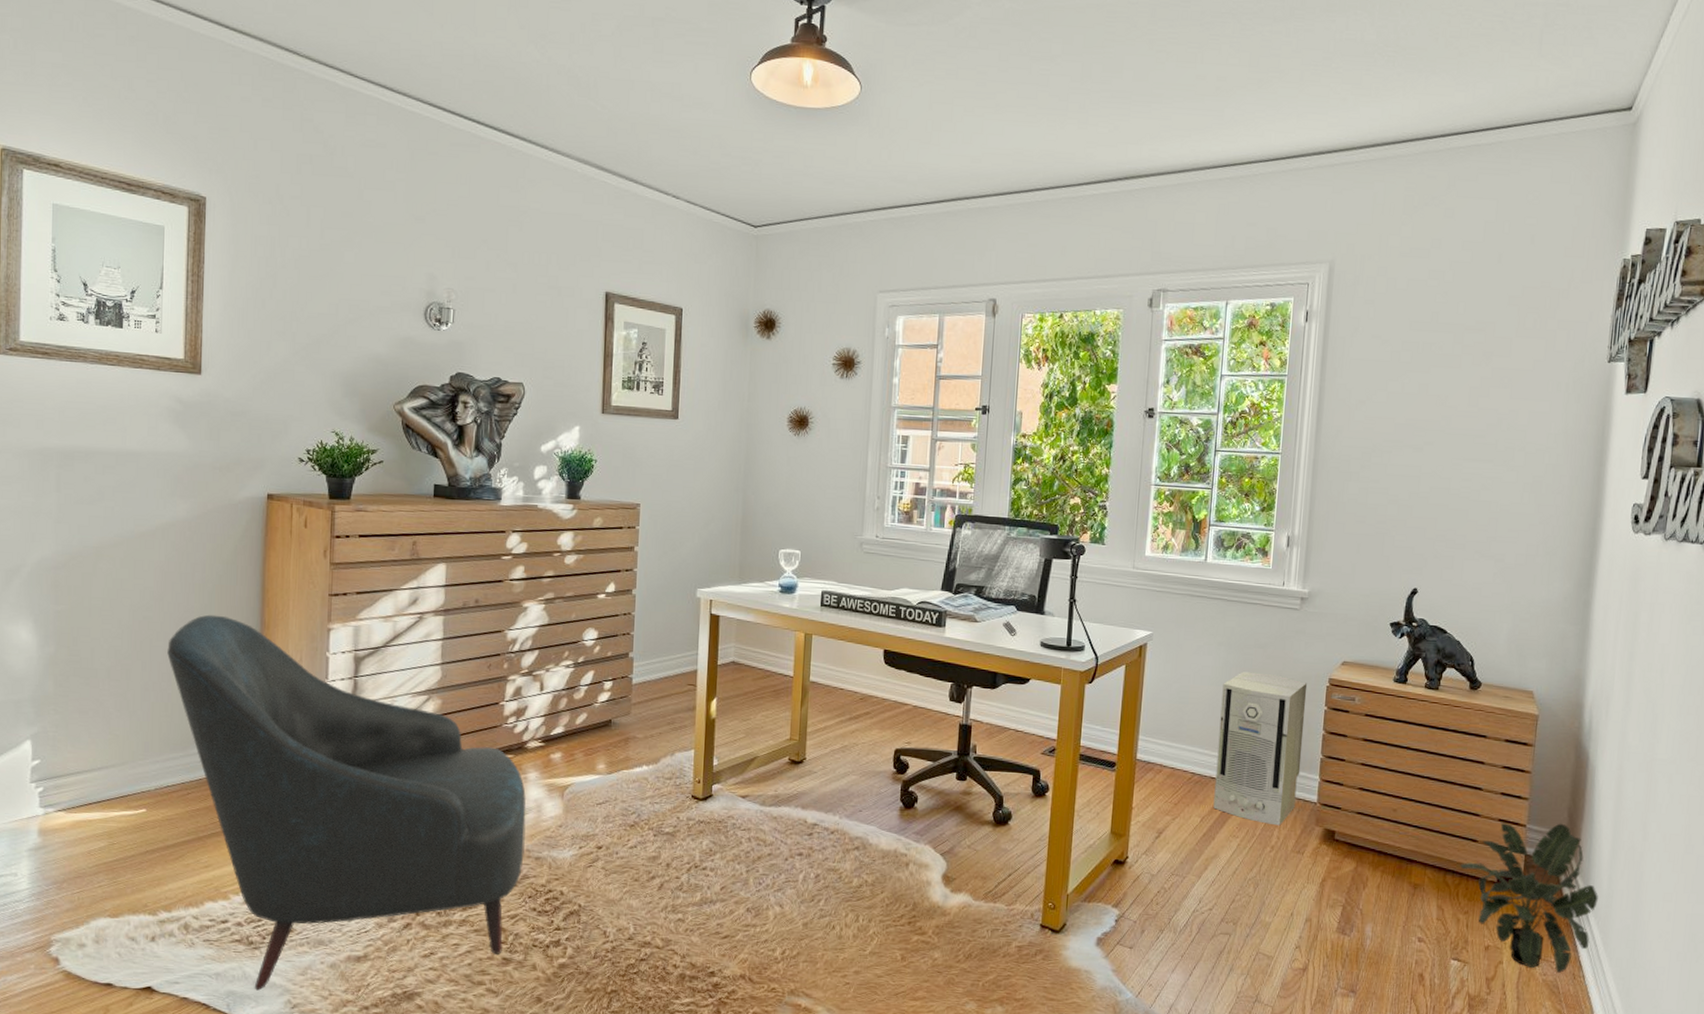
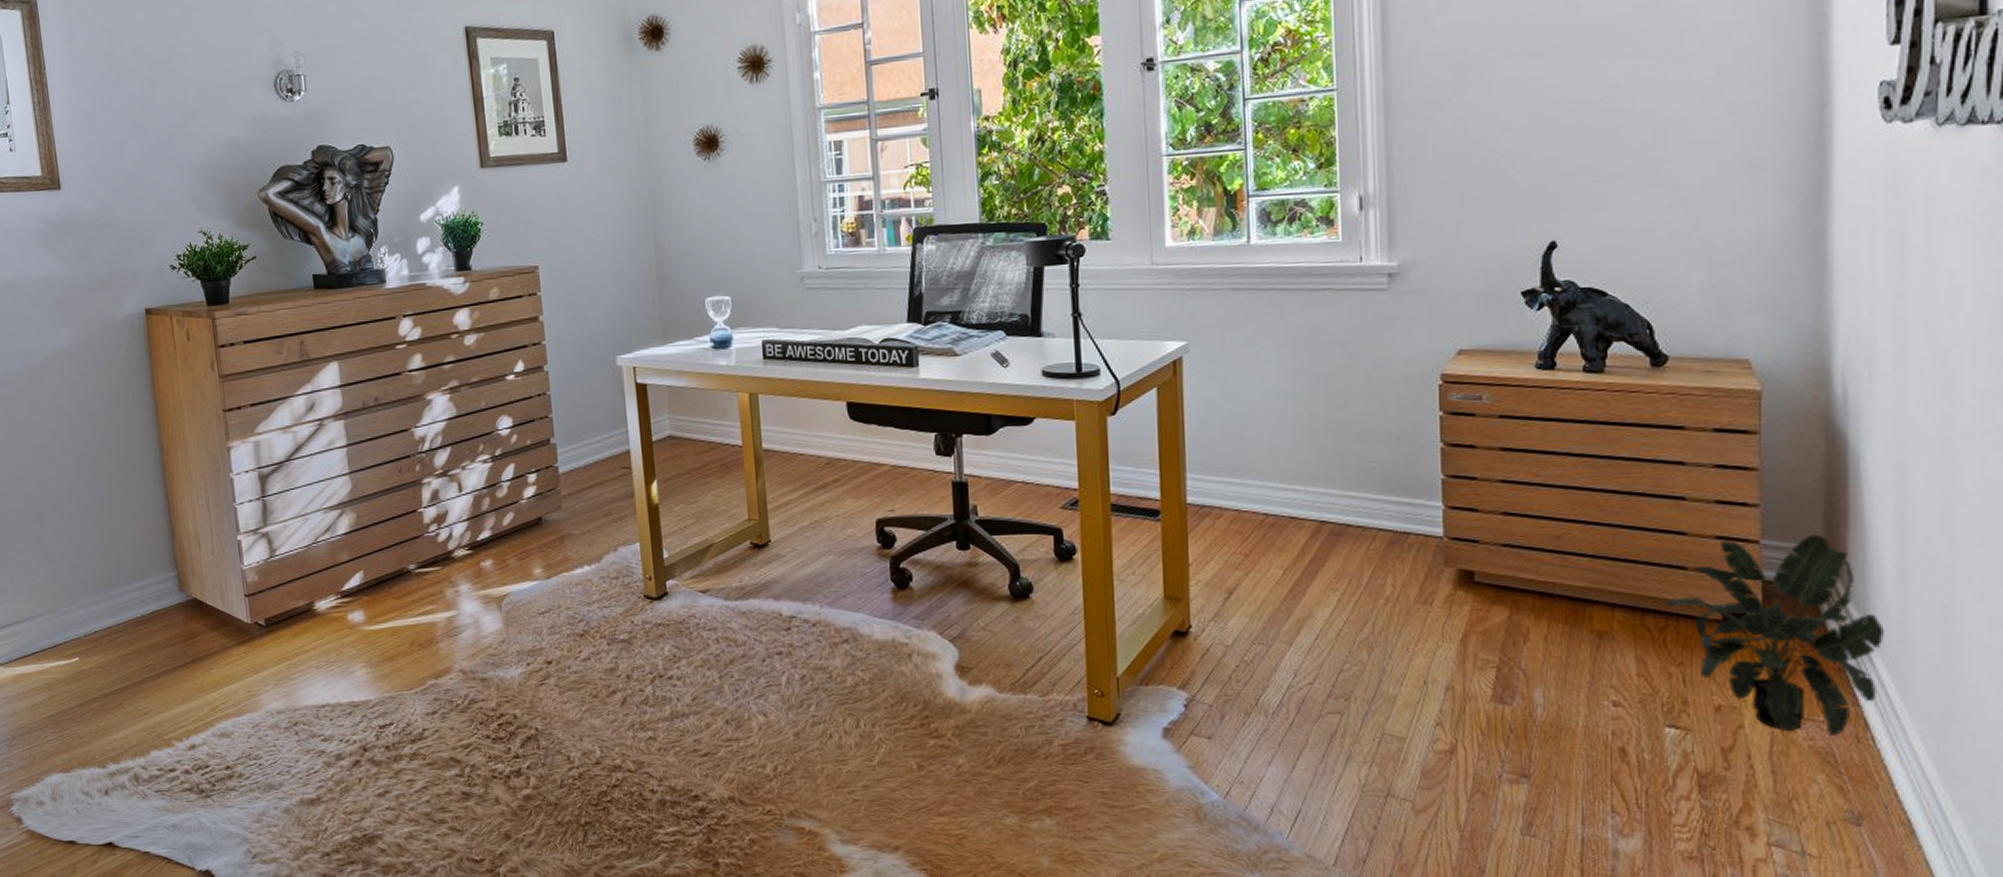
armchair: present [167,614,527,991] -> none [73,445,469,841]
air purifier: present [1213,671,1308,826] -> none [1292,377,1415,571]

